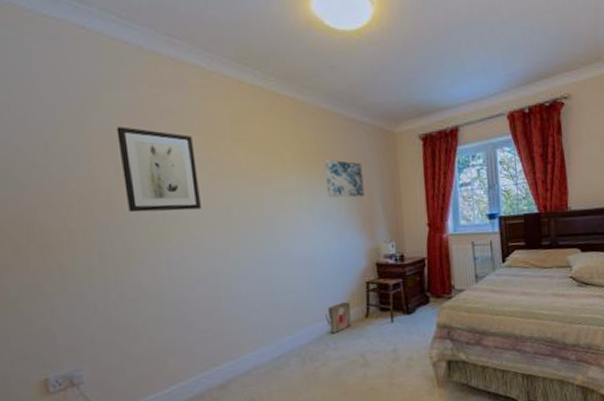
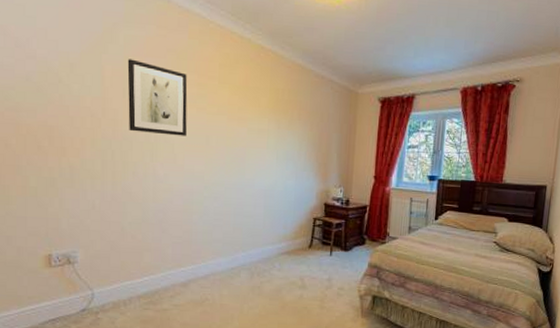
wall art: present [323,159,365,198] -> none [292,109,325,145]
cardboard box: present [326,302,352,333] -> none [275,232,297,256]

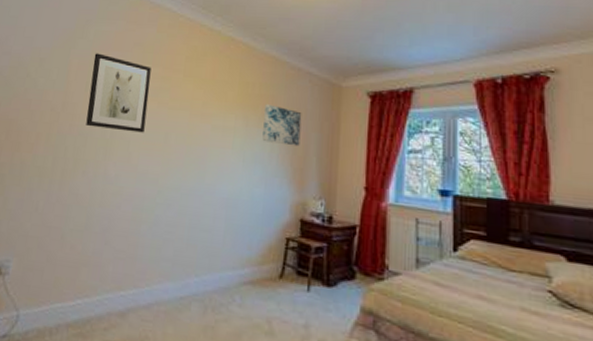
wall art: none [292,109,325,145] -> present [262,104,302,147]

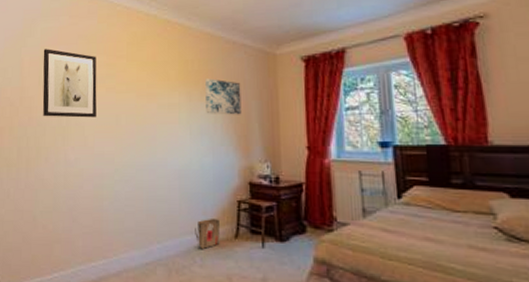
cardboard box: none [237,254,265,287] -> present [195,219,220,249]

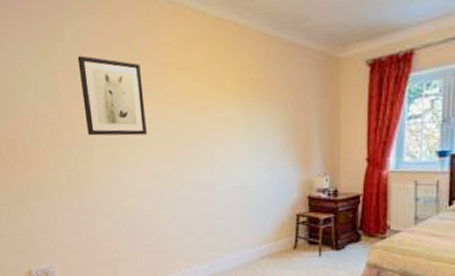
cardboard box: present [195,219,220,249] -> none [255,233,279,260]
wall art: present [204,78,242,115] -> none [262,88,301,128]

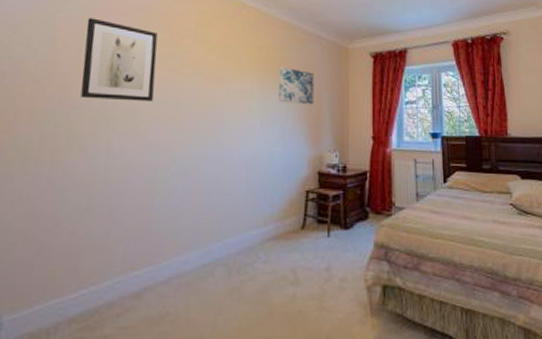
wall art: none [262,88,301,128] -> present [278,67,314,105]

